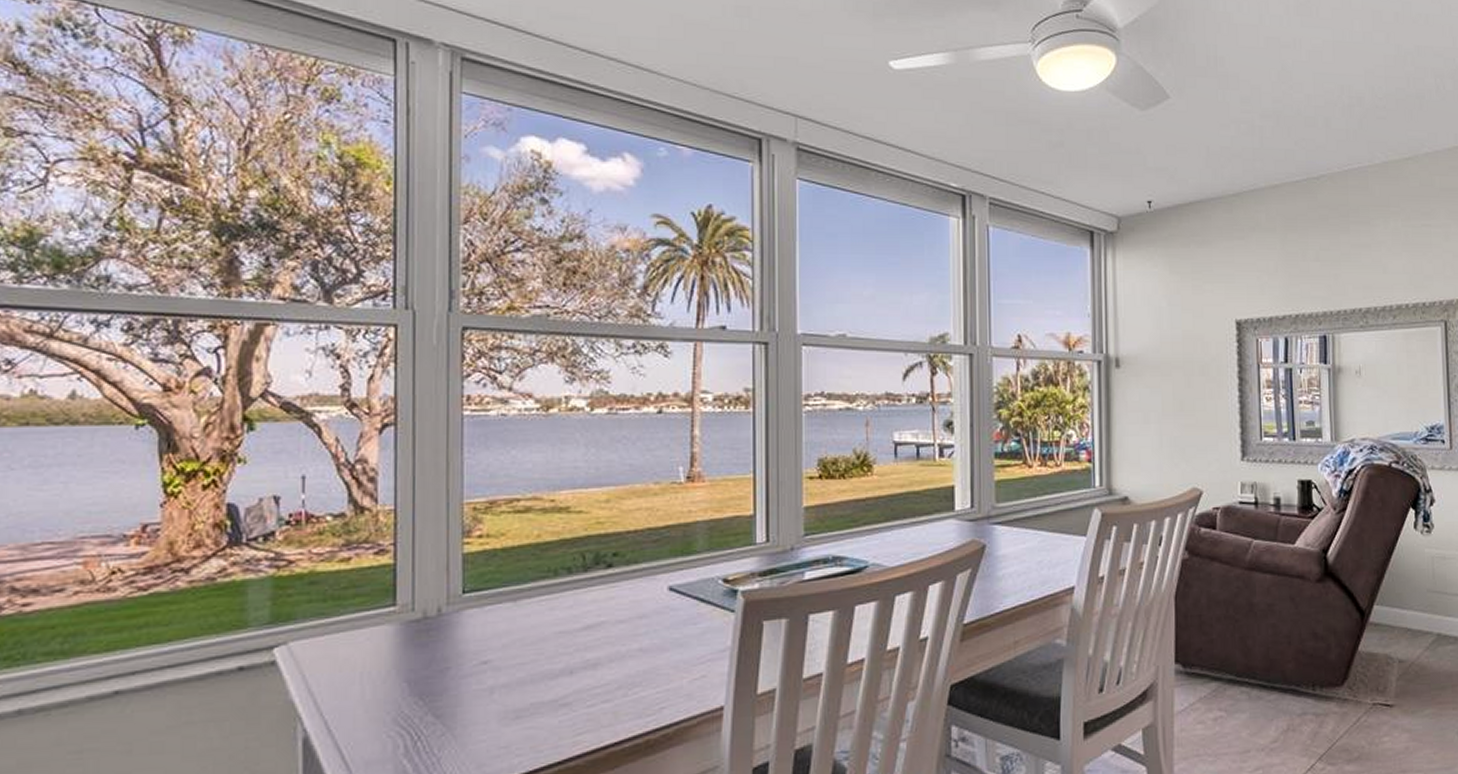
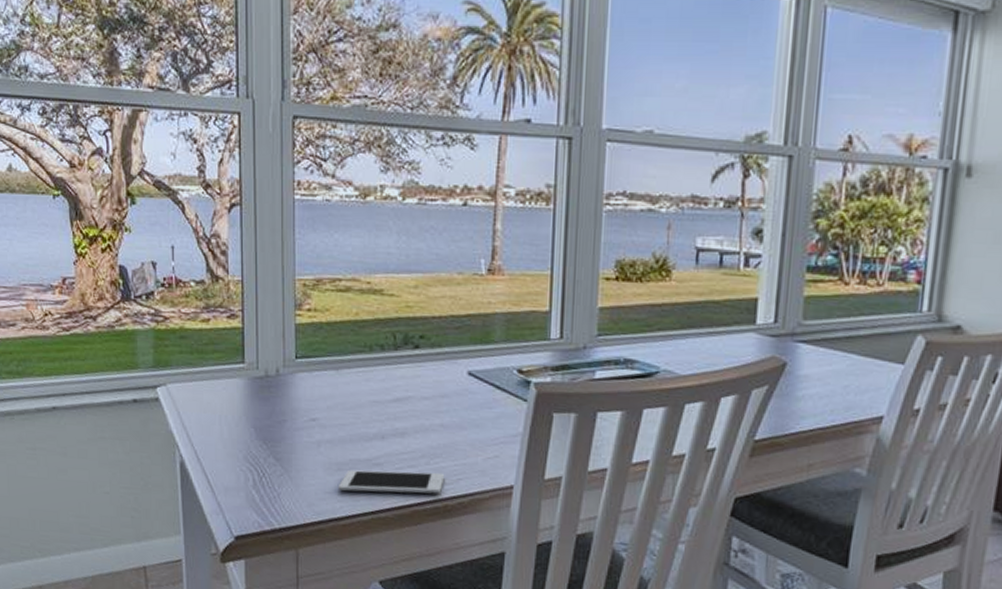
cell phone: none [515,703,646,744] -> present [337,469,445,494]

